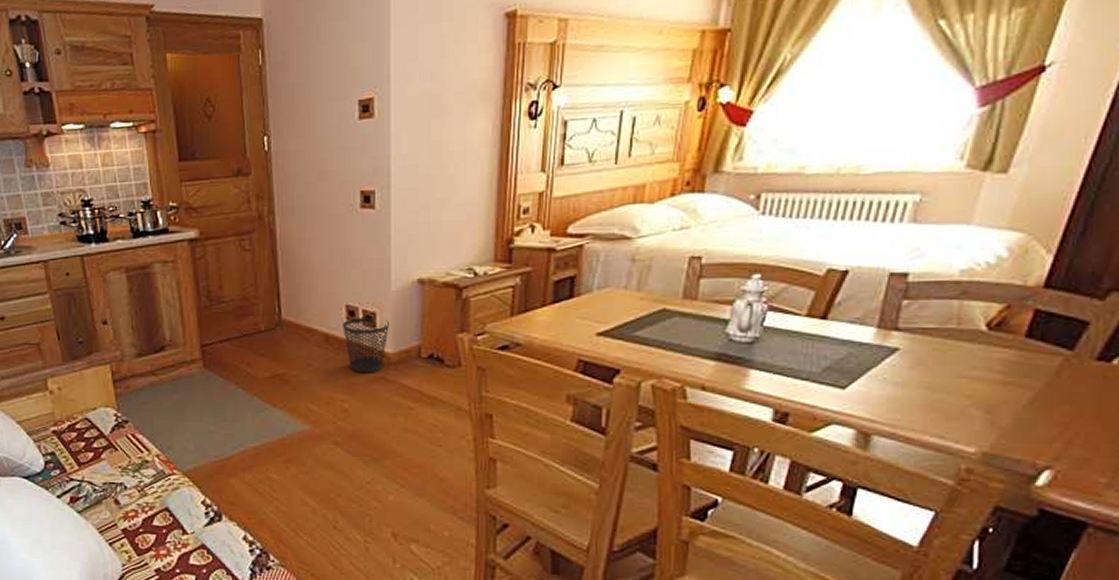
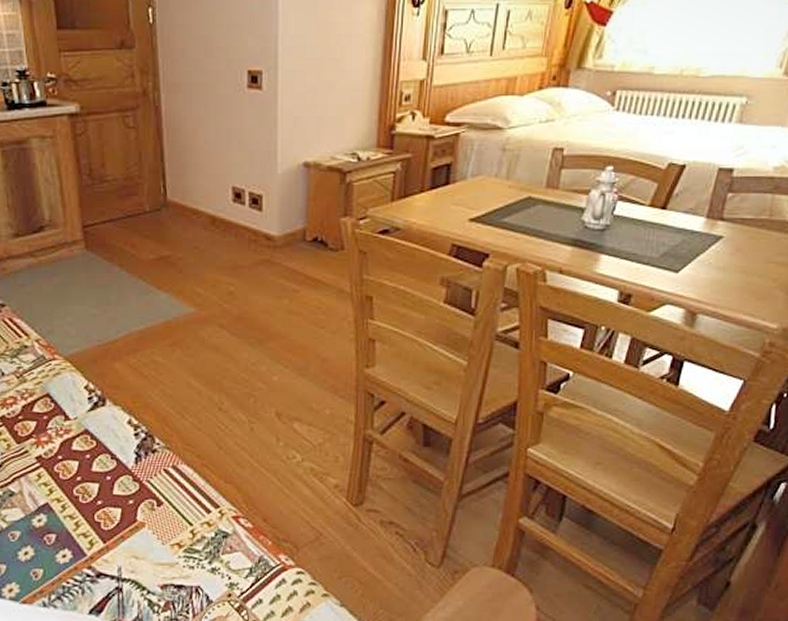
wastebasket: present [343,318,389,373] -> none [229,200,275,256]

